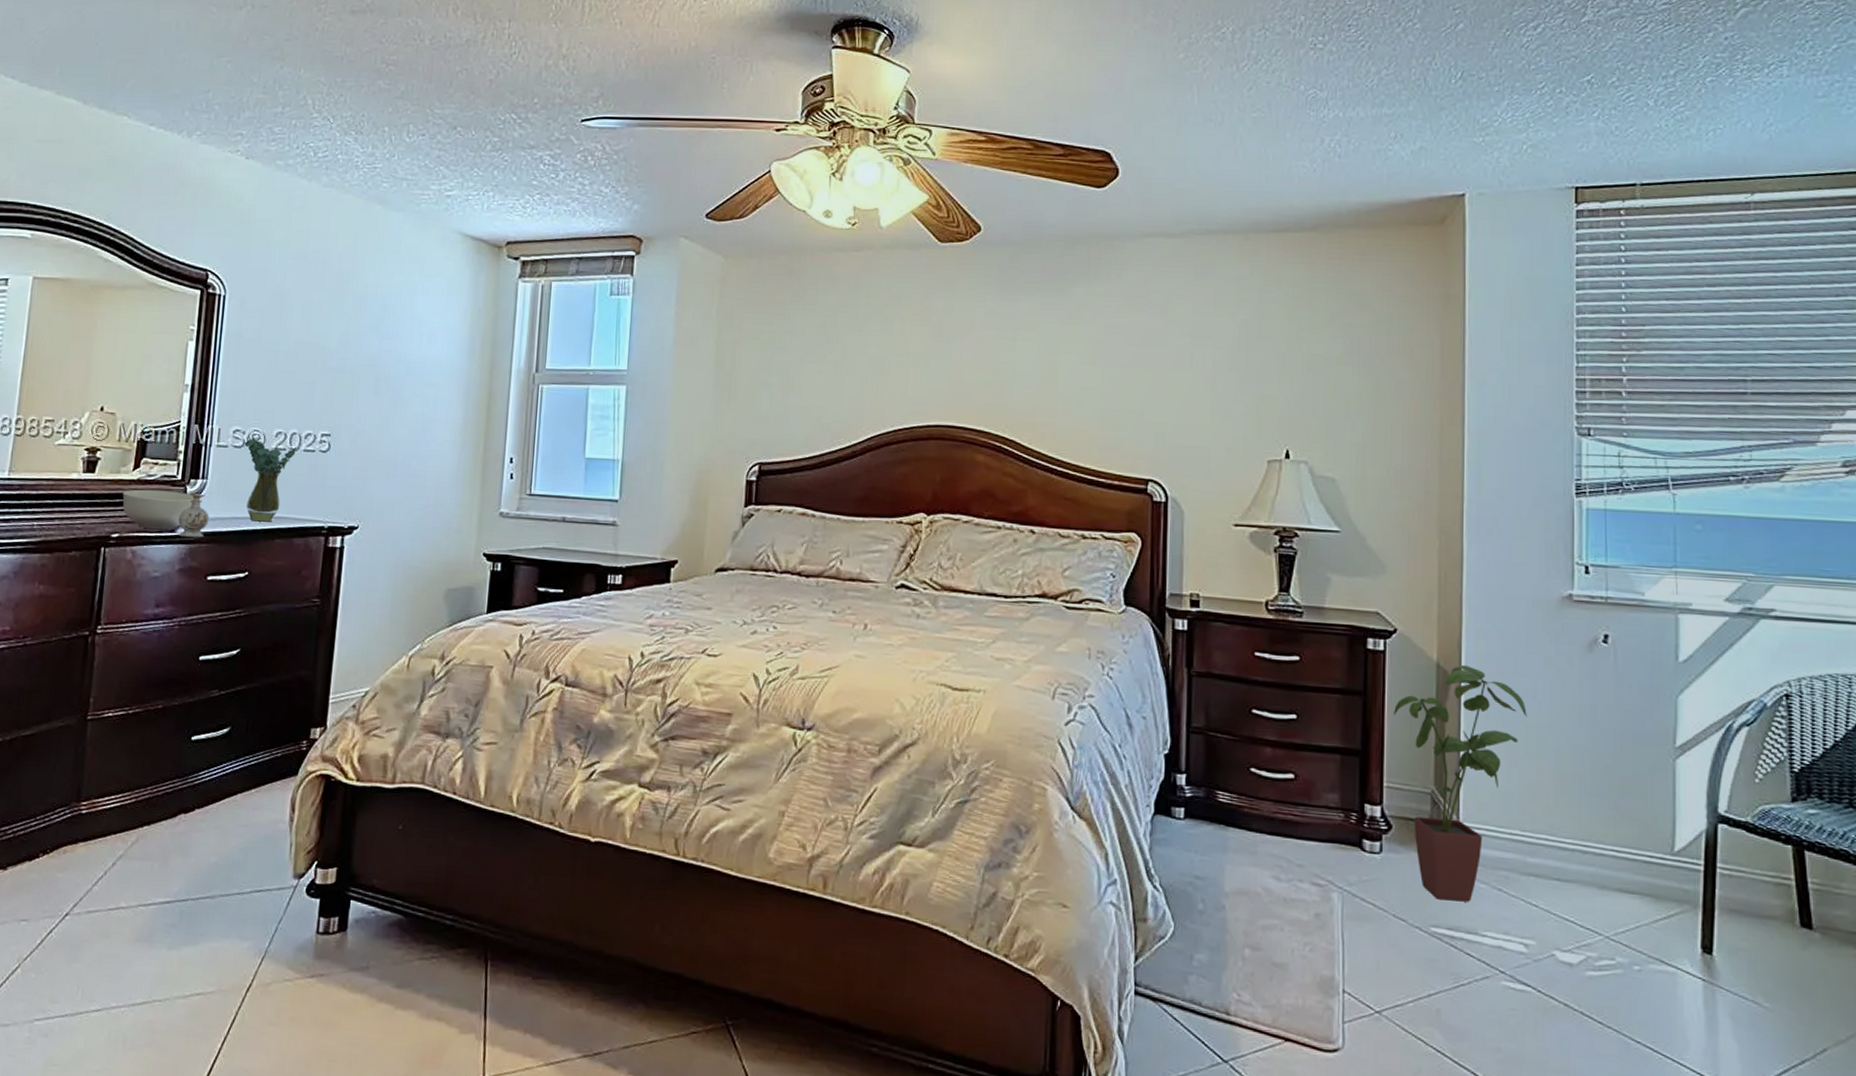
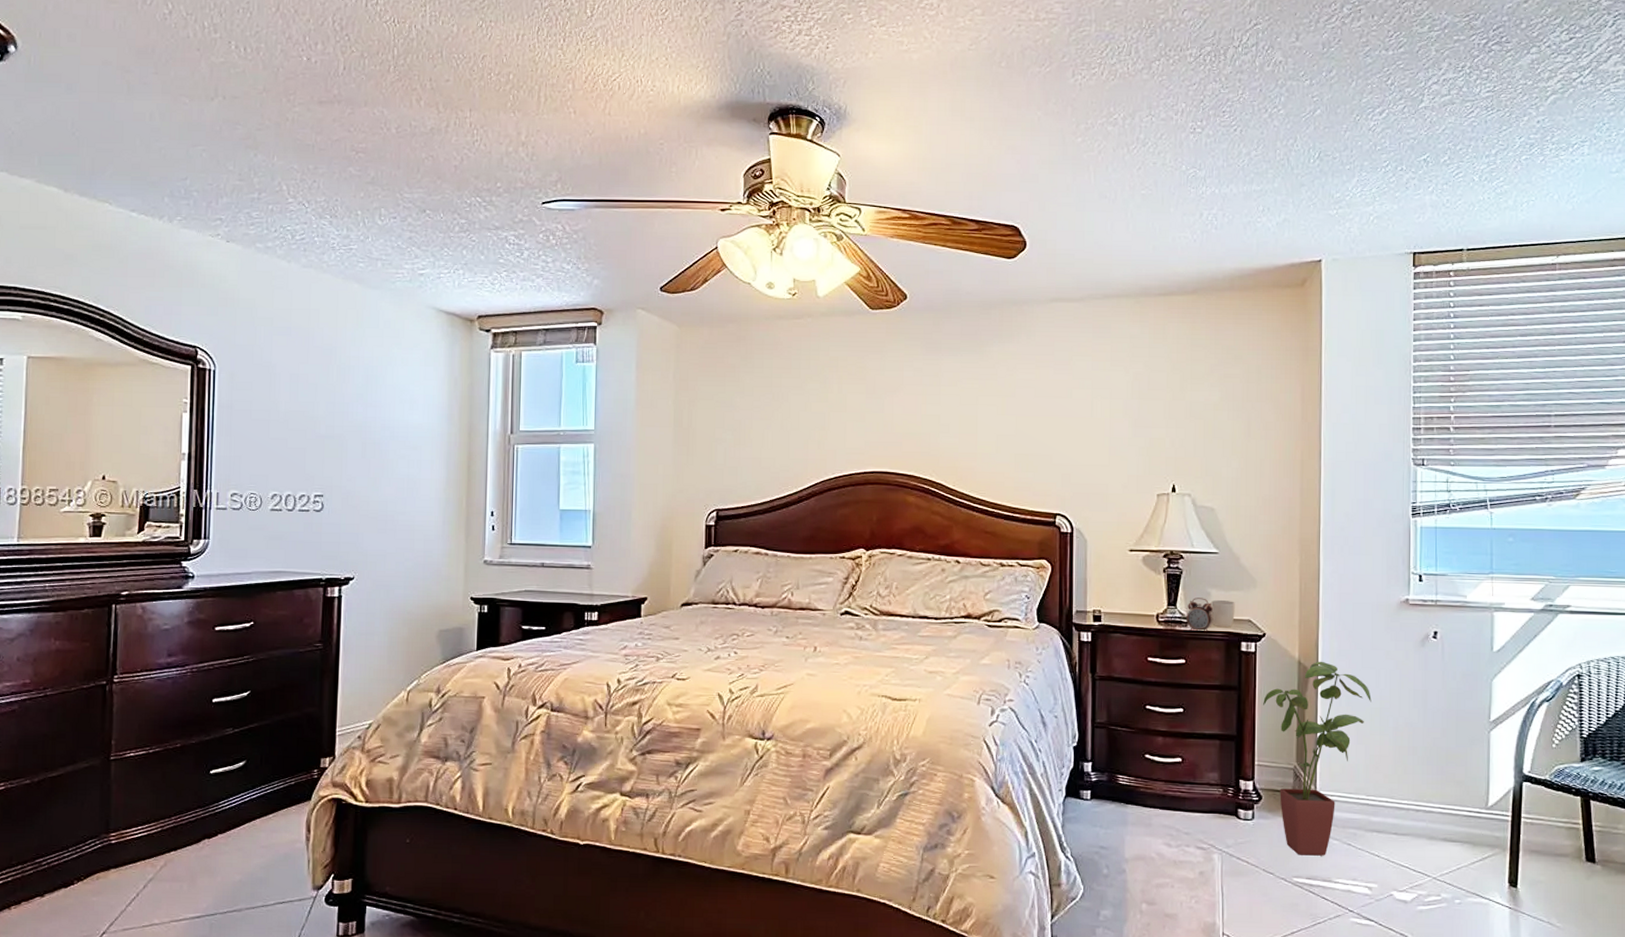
bowl: present [122,489,194,530] -> none [129,550,198,587]
perfume bottle: present [178,493,209,538] -> none [184,552,213,592]
vase: present [244,435,298,522] -> none [242,498,293,576]
alarm clock: none [1301,583,1334,626] -> present [1186,598,1214,633]
mug: none [1330,586,1360,621] -> present [1210,599,1235,628]

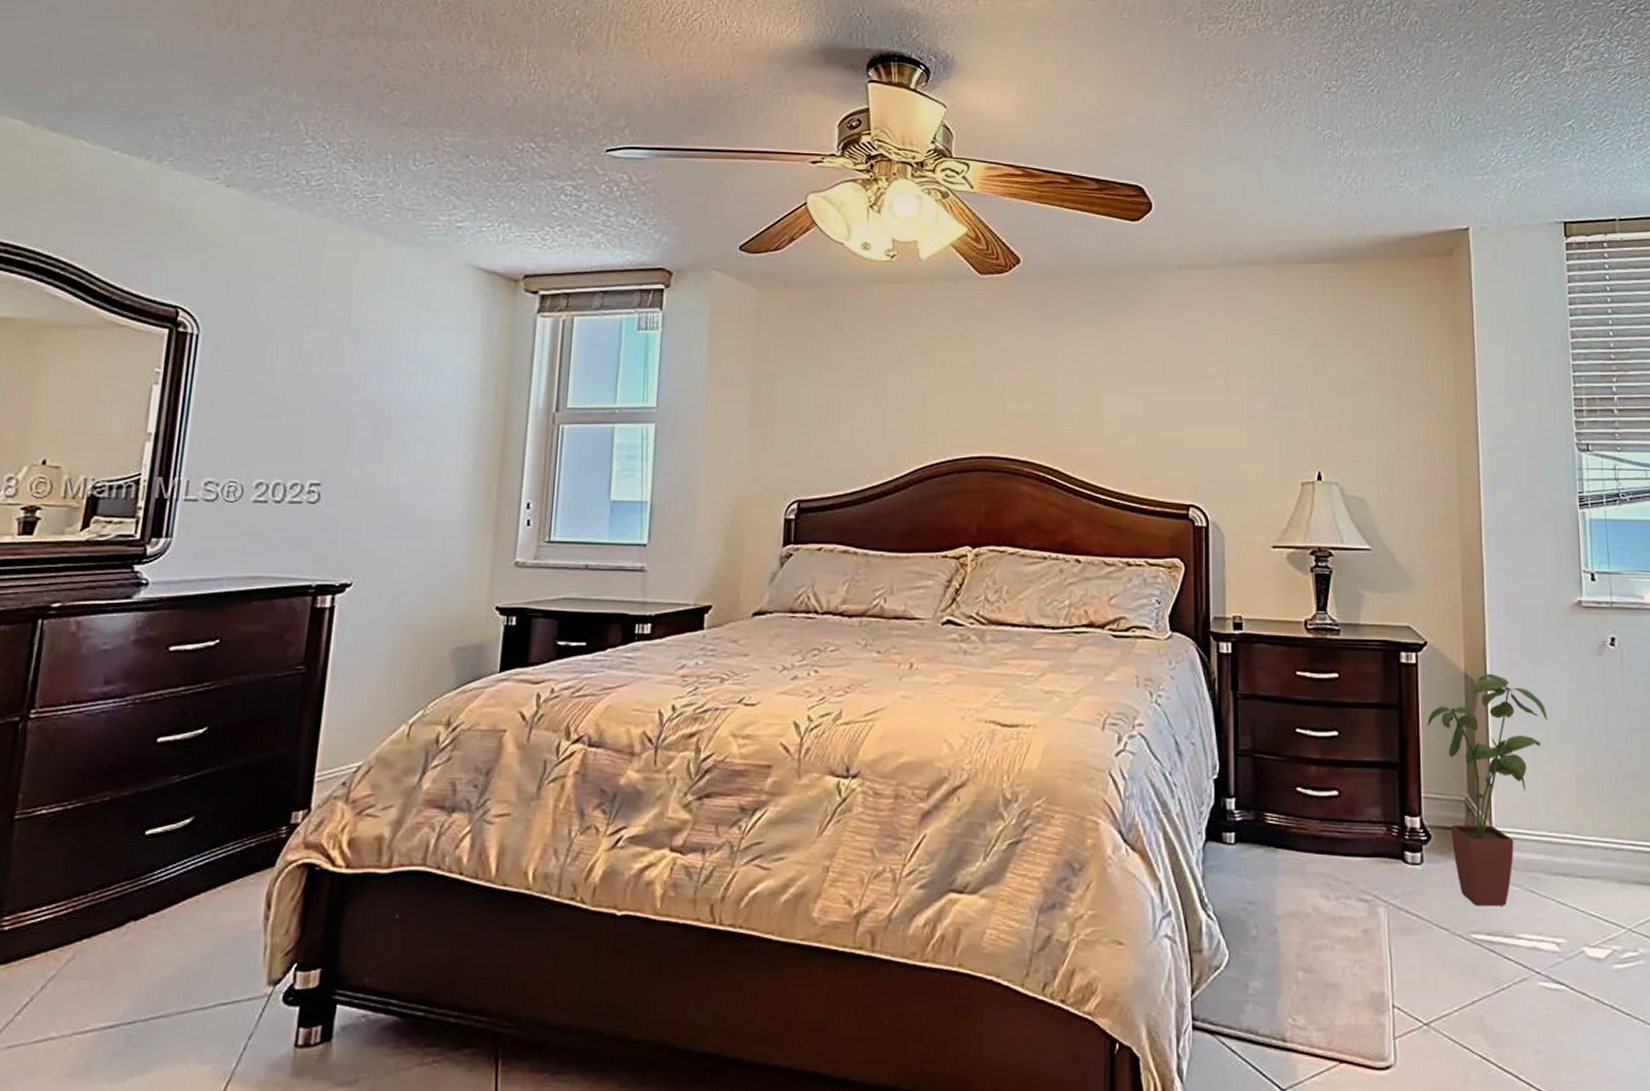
alarm clock: present [1186,598,1214,633] -> none [1338,601,1369,642]
mug: present [1210,599,1235,628] -> none [1364,603,1392,636]

